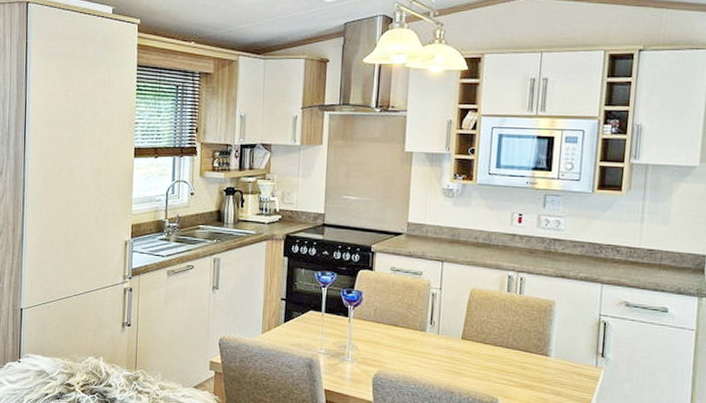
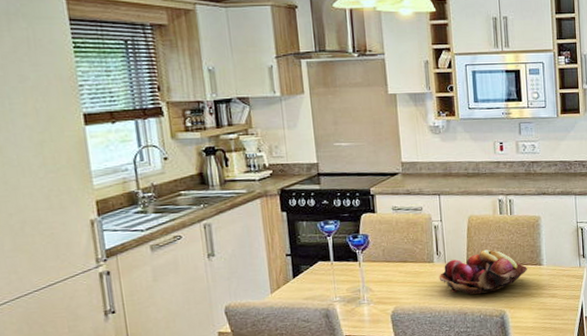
fruit basket: none [429,327,532,375] -> present [439,249,528,295]

